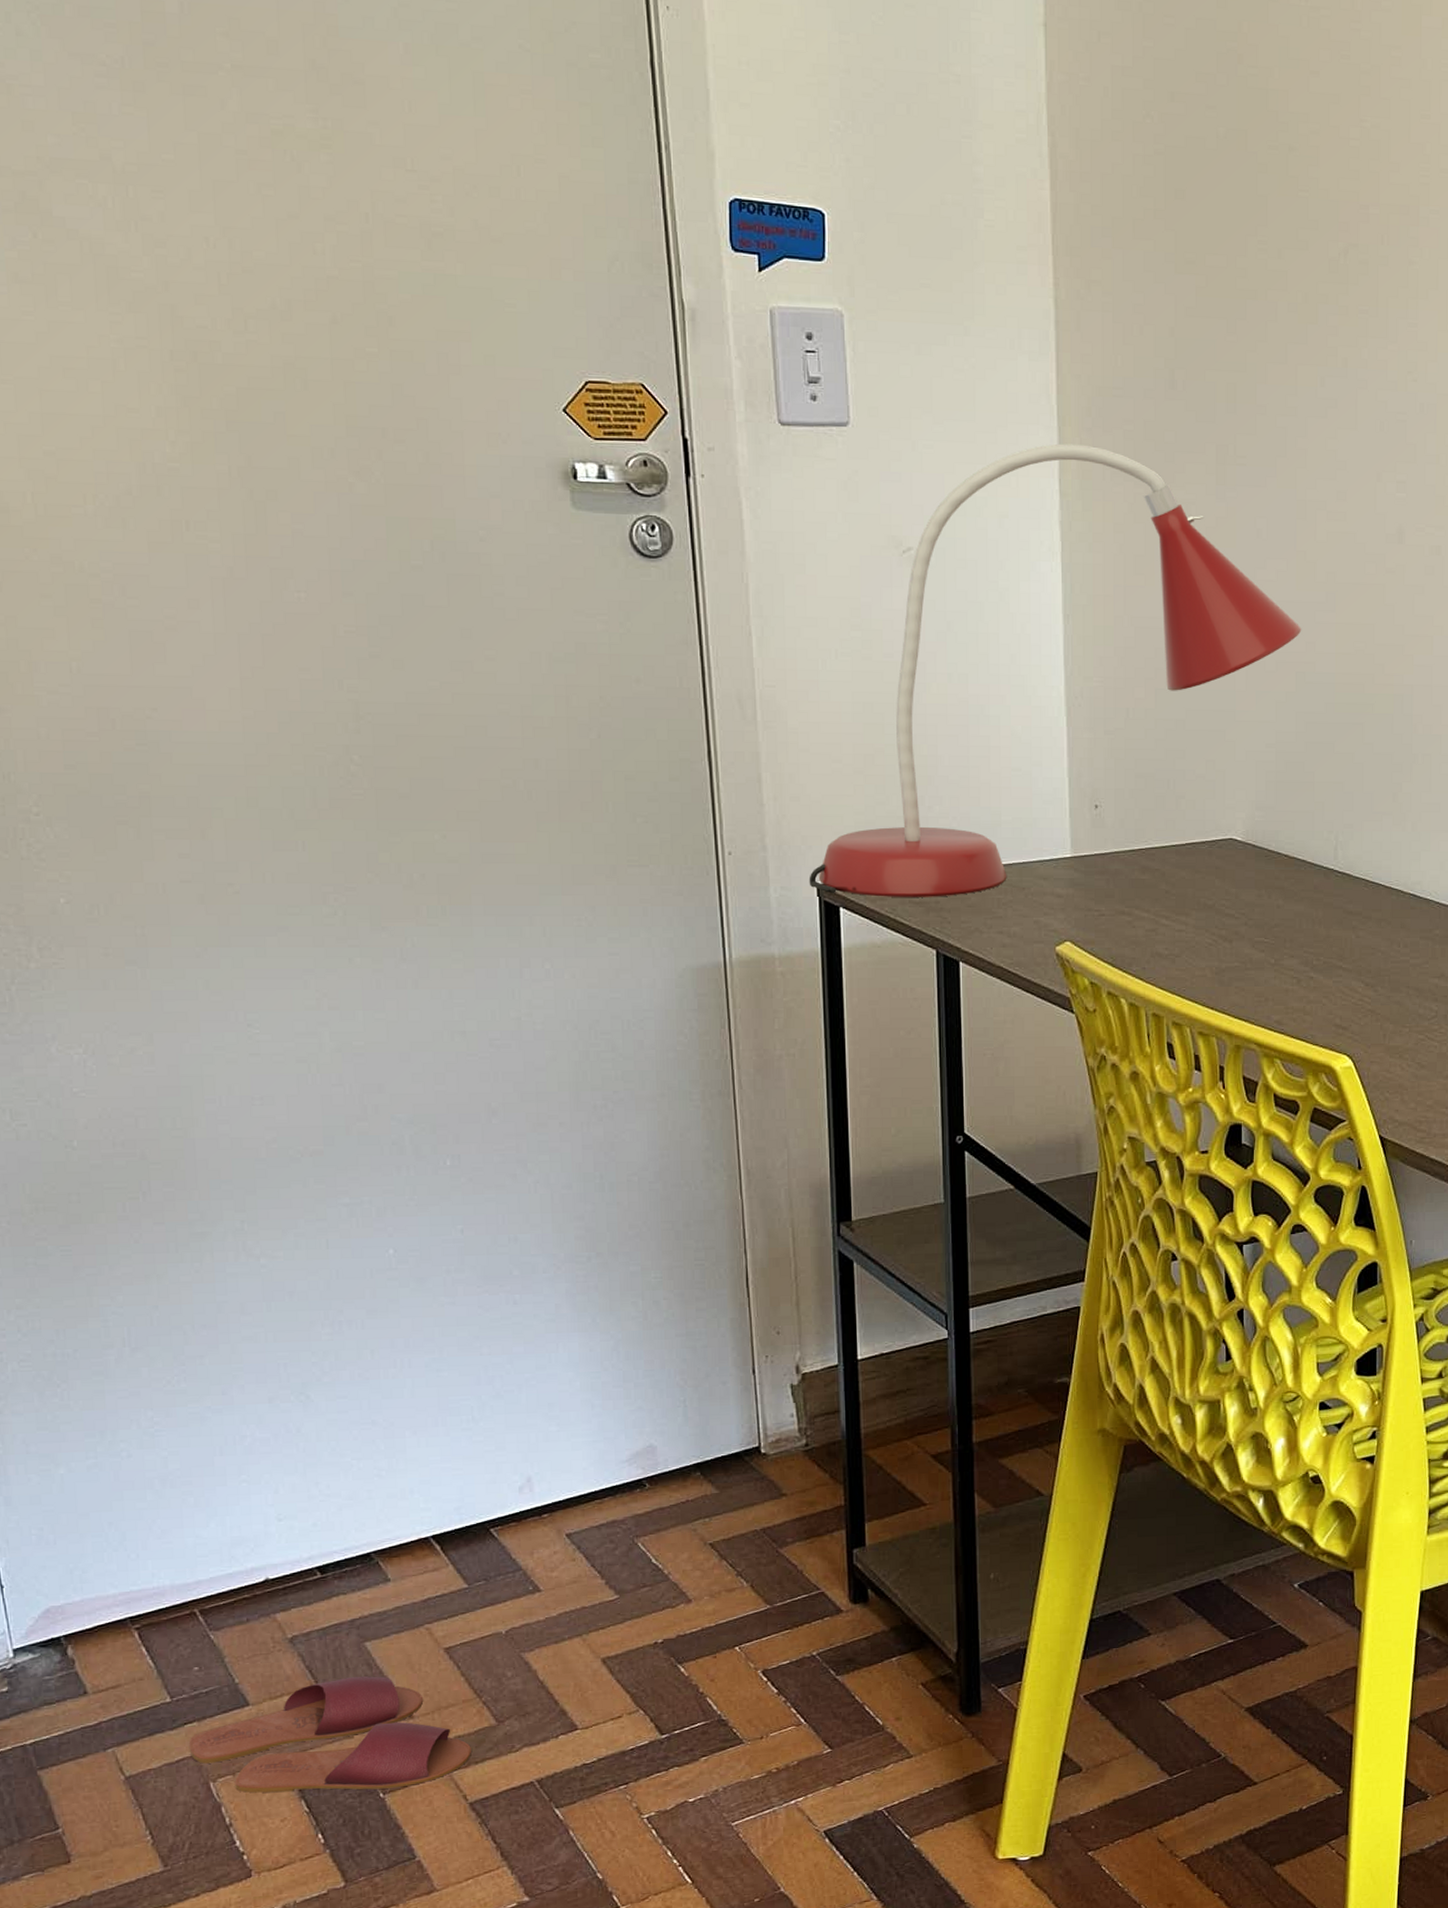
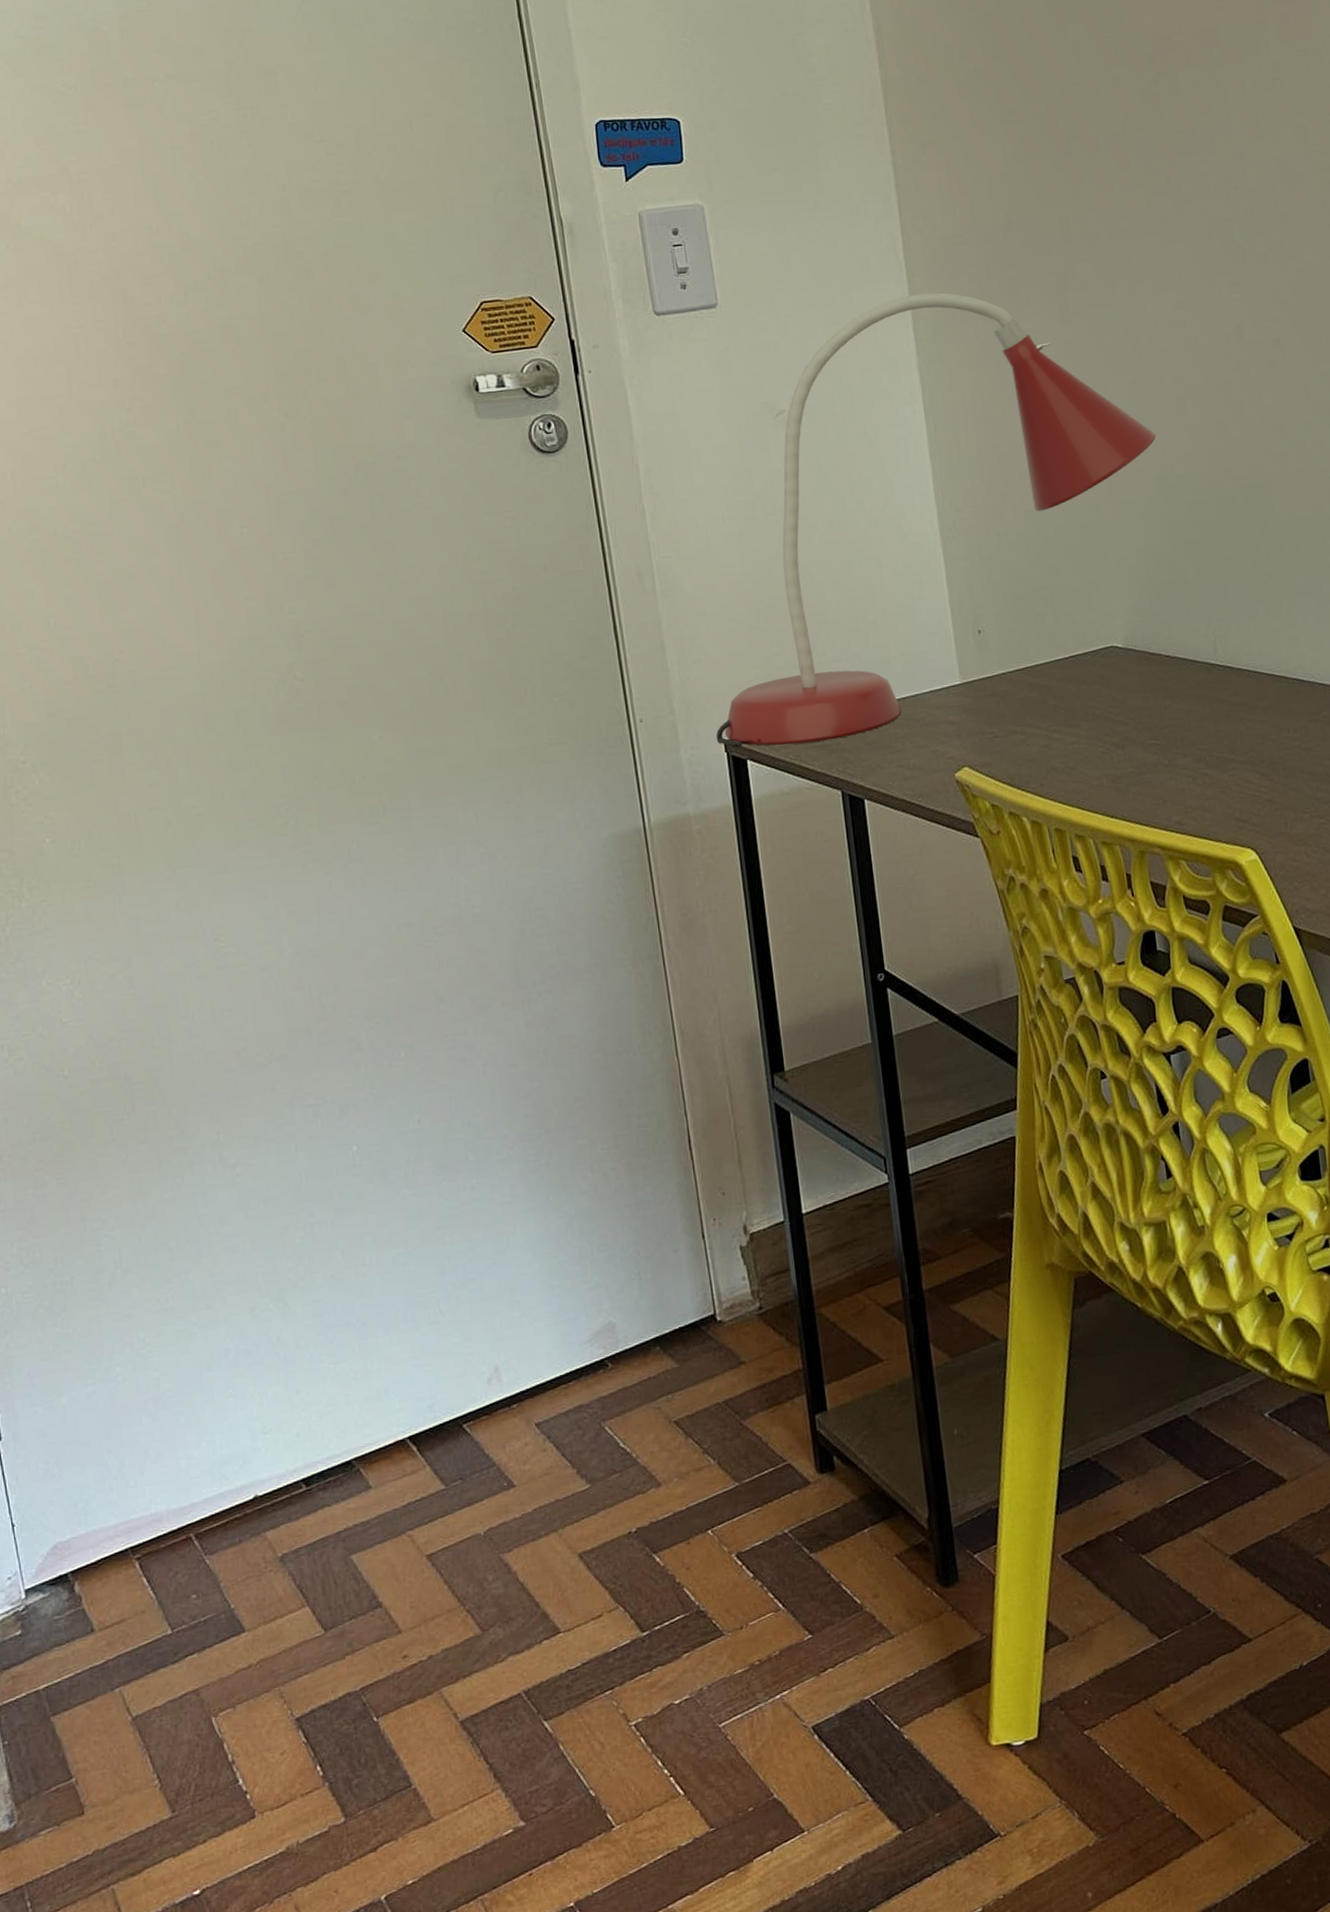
slippers: present [190,1676,471,1793] -> none [191,1590,459,1726]

